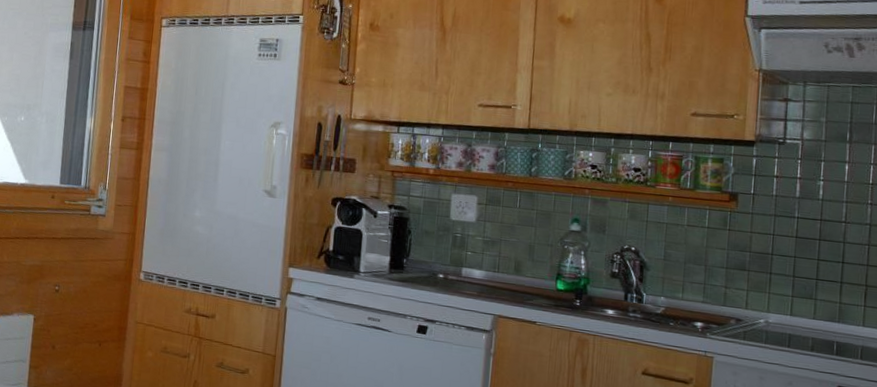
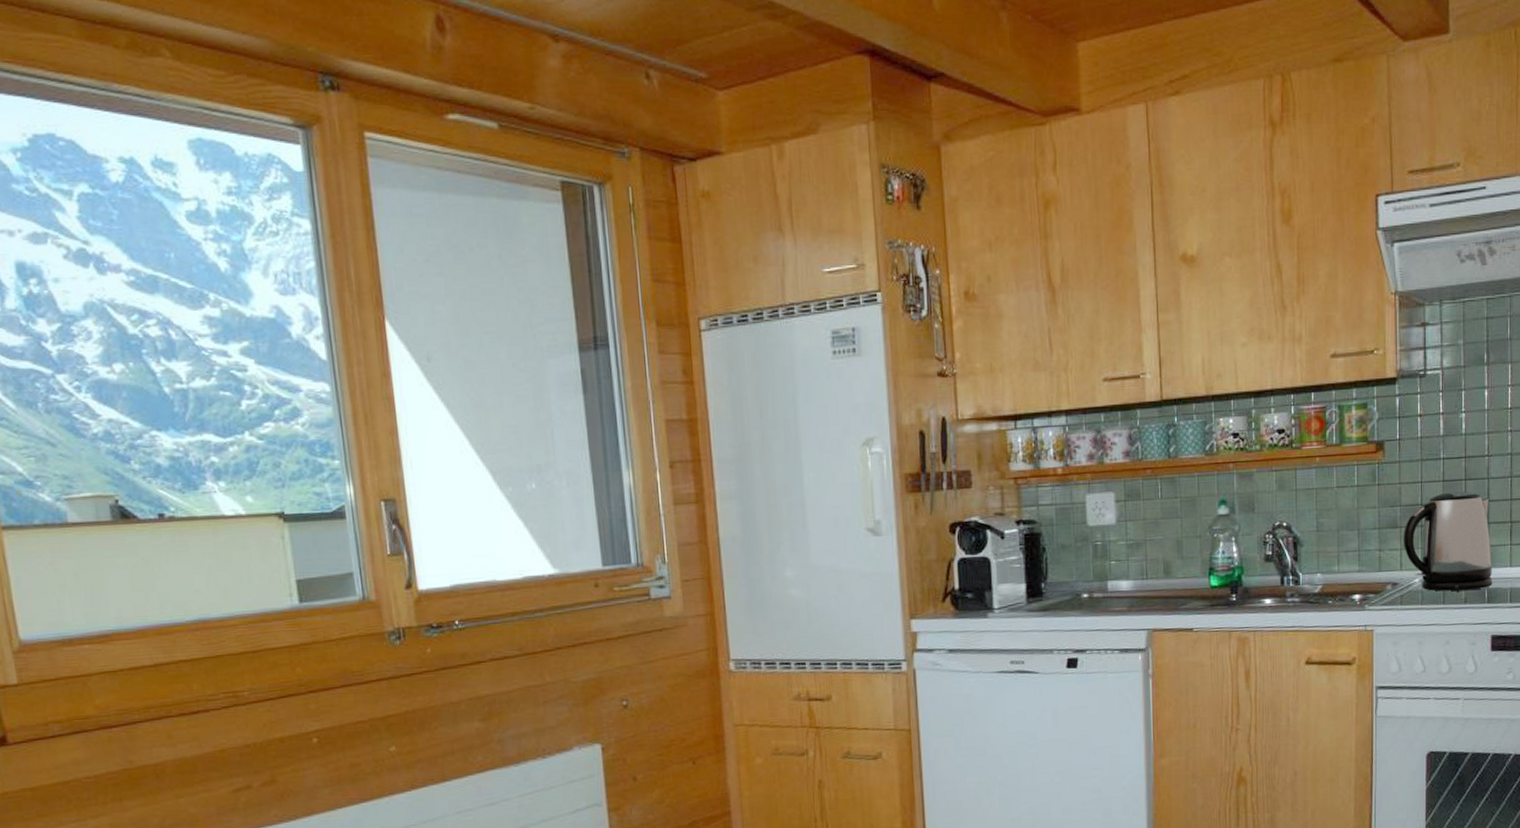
kettle: none [751,247,844,341] -> present [1404,491,1493,592]

